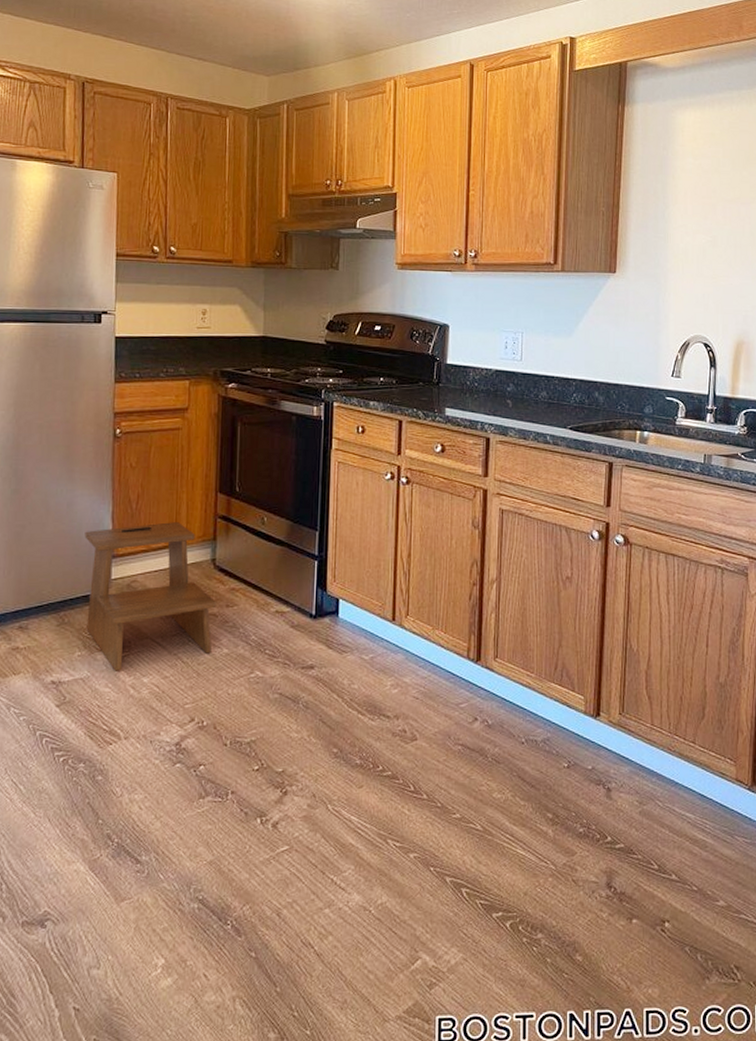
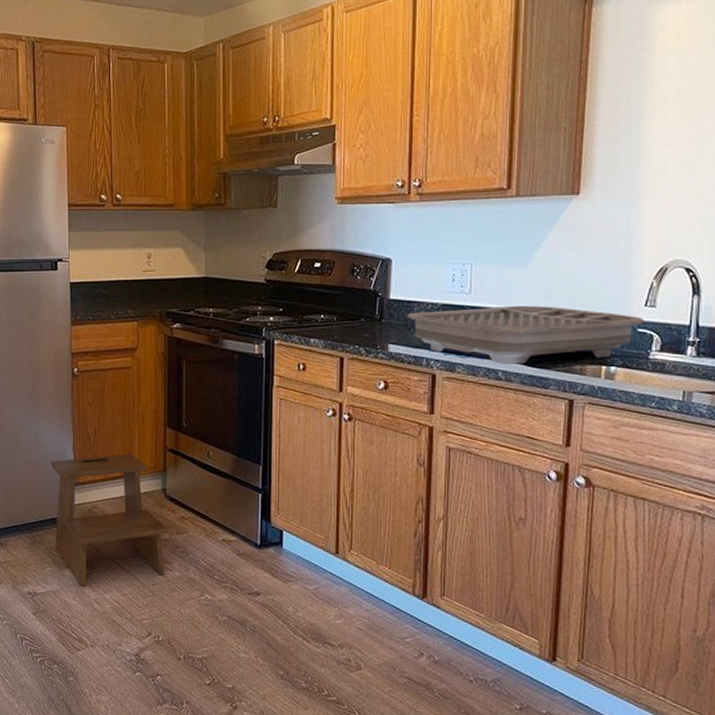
dish rack: none [463,373,671,430] -> present [407,305,644,365]

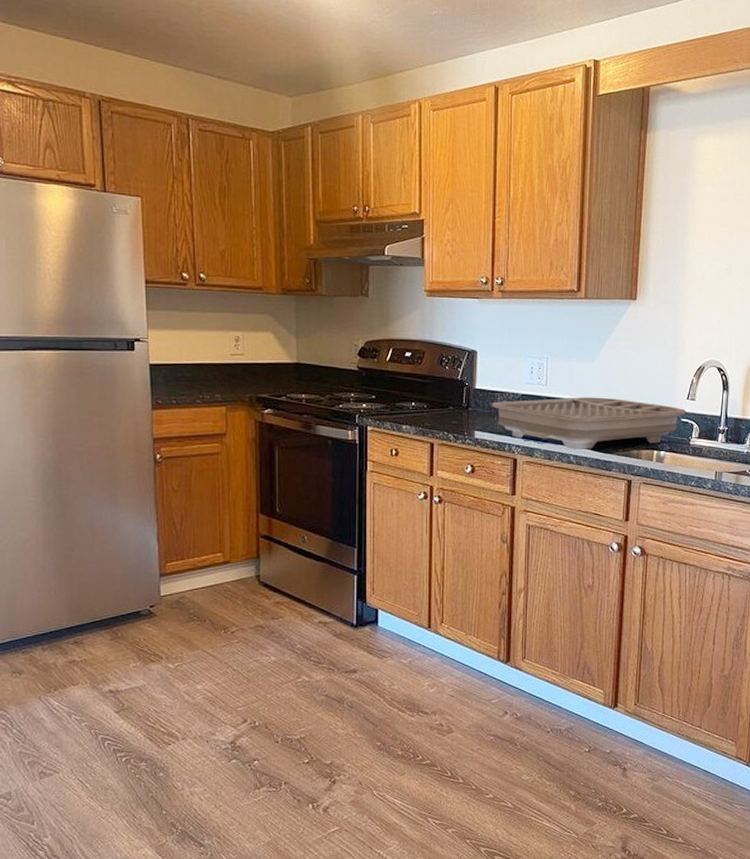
step stool: present [50,454,168,587] -> none [132,542,262,680]

